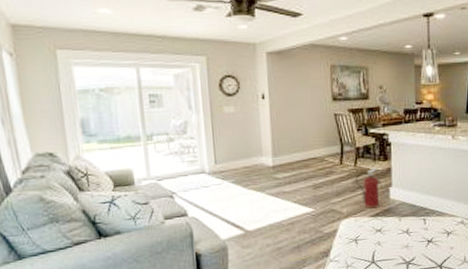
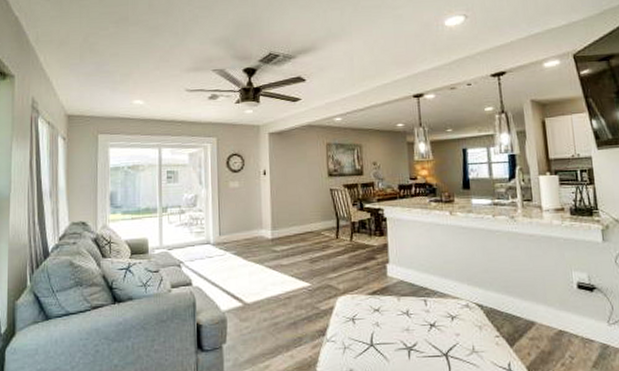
fire extinguisher: present [355,167,379,209] -> none [351,243,376,286]

